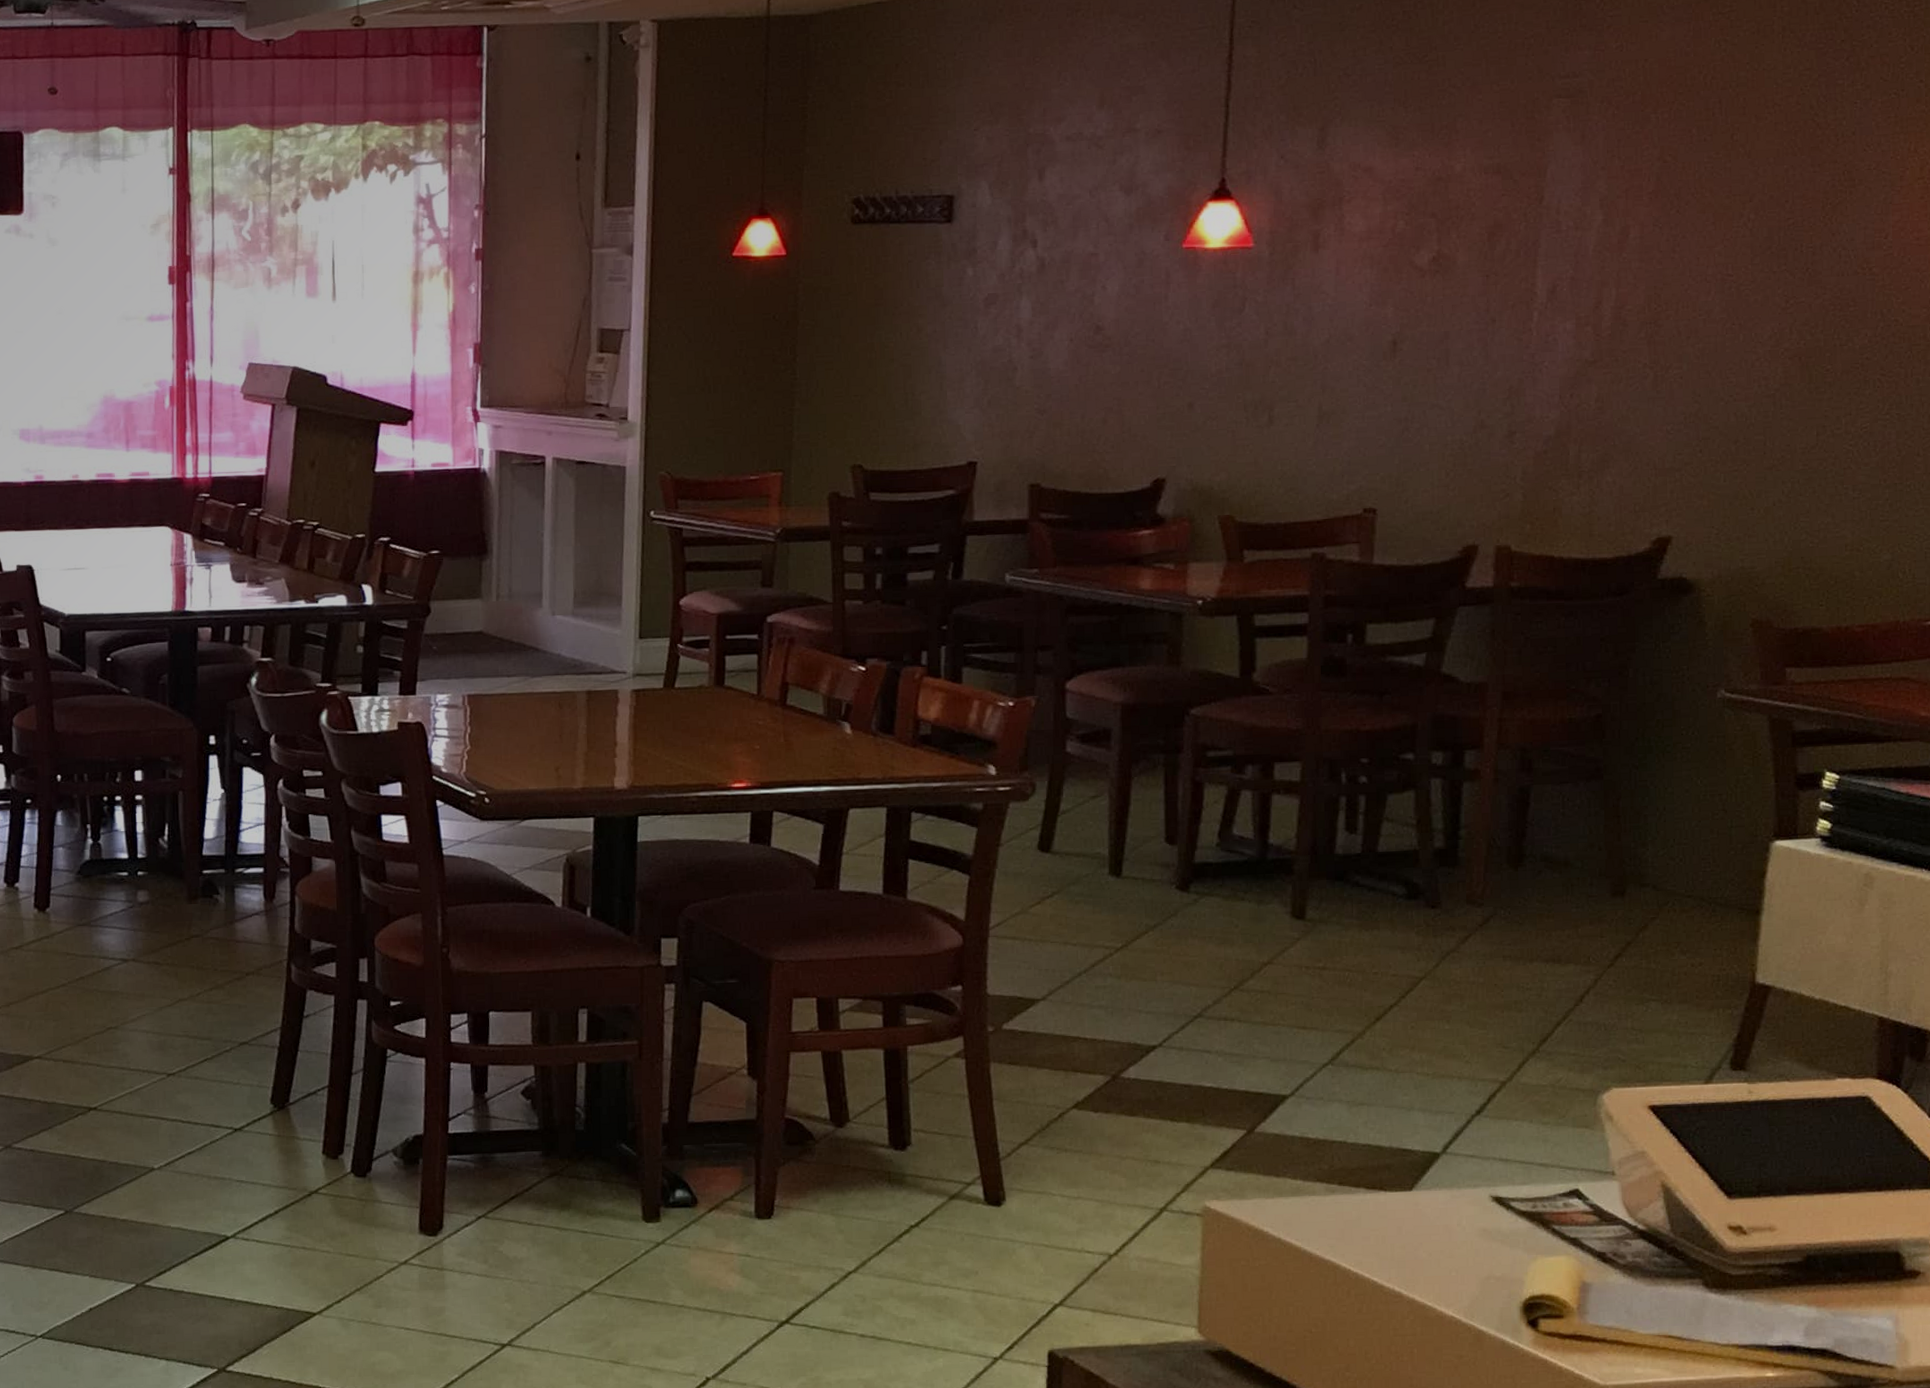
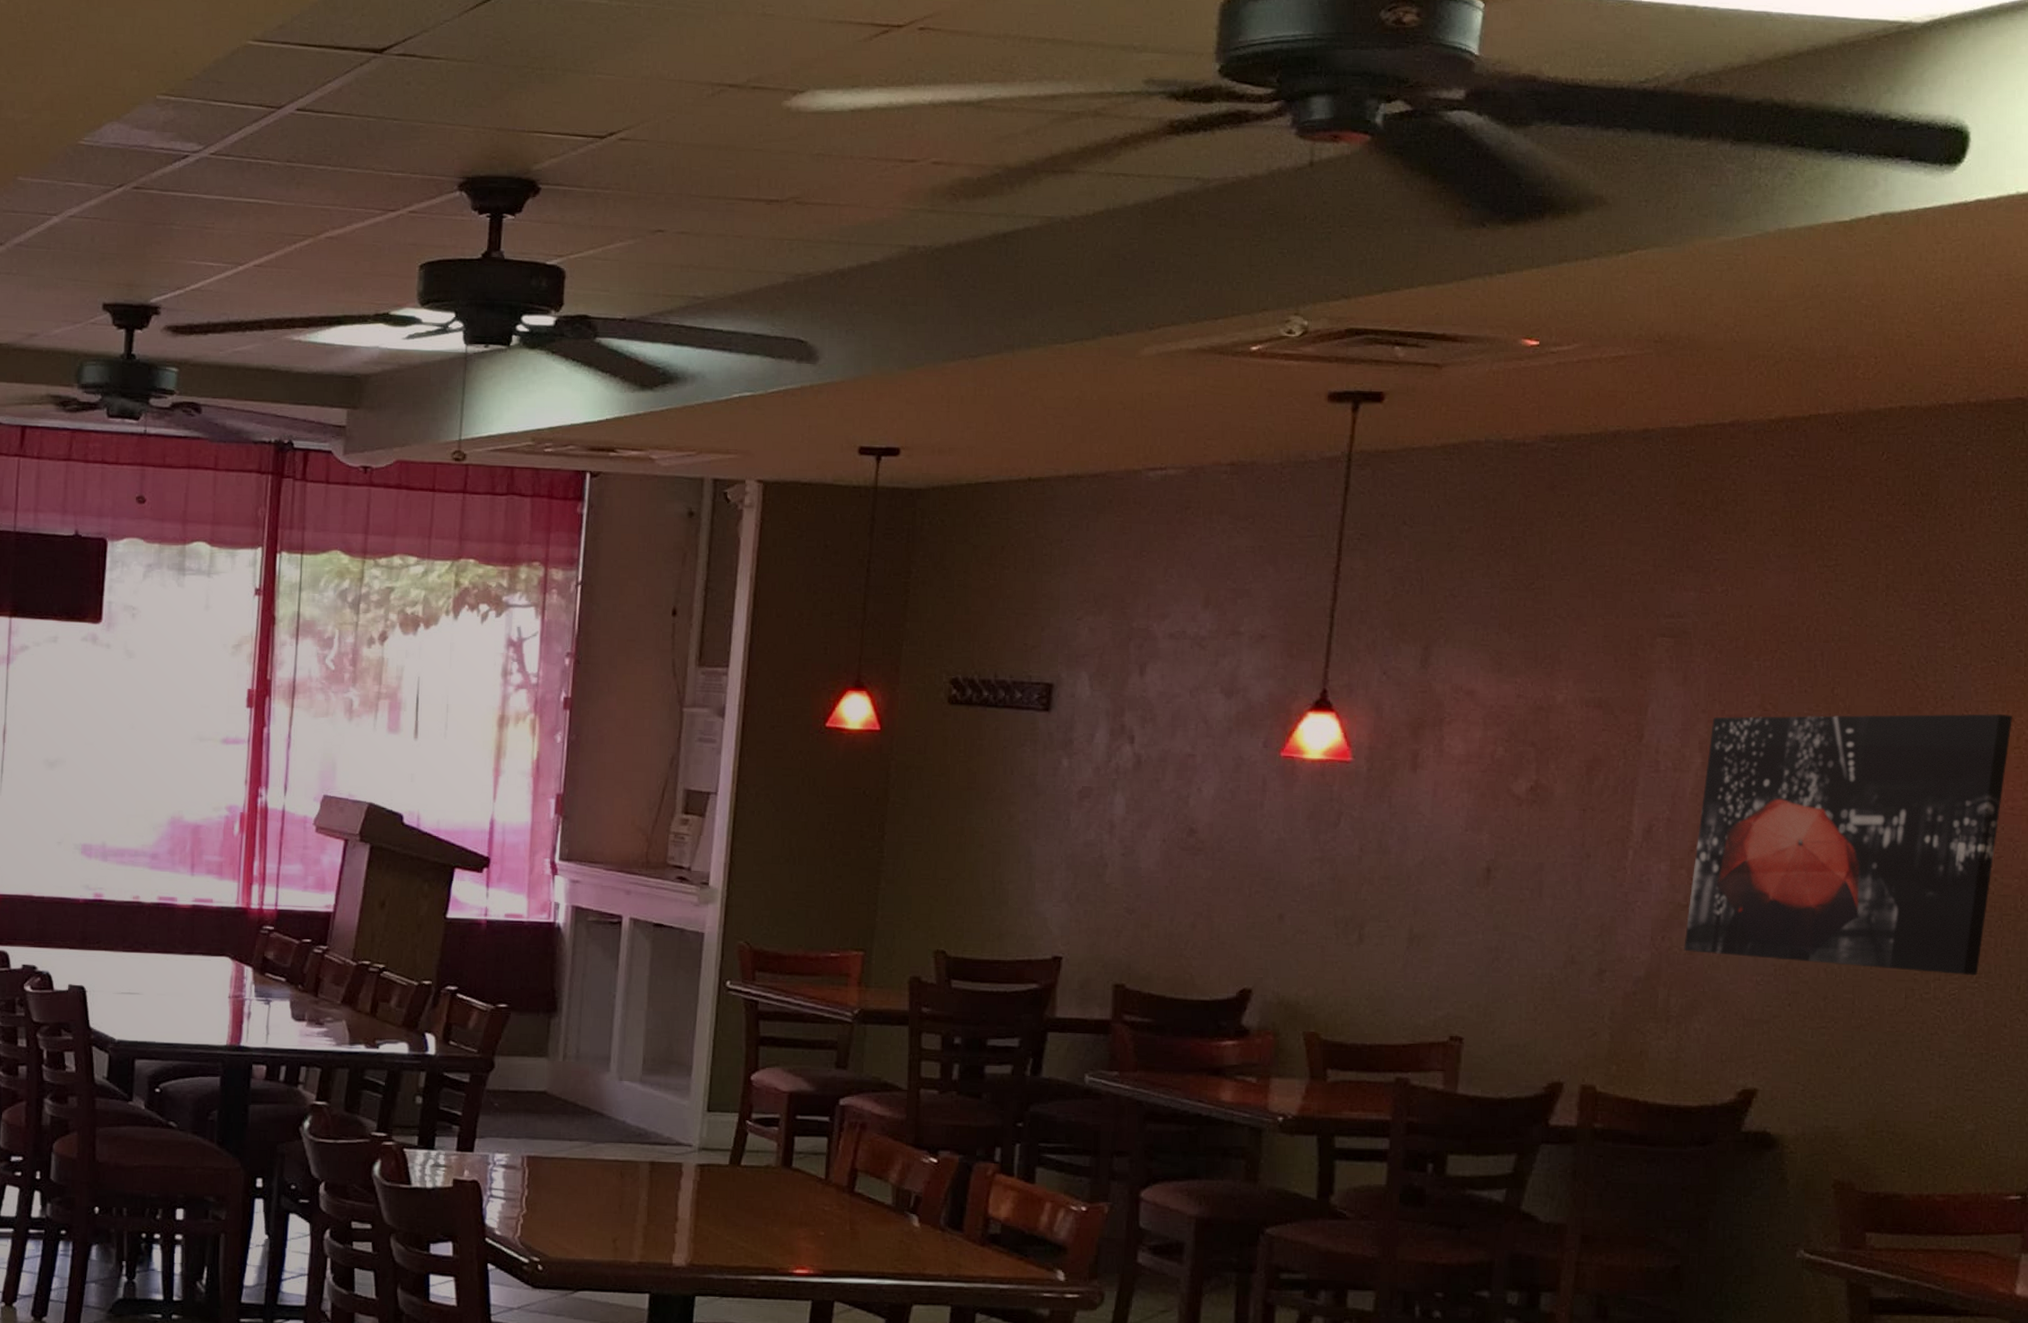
wall art: none [1593,146,1916,408] -> present [1684,713,2013,975]

